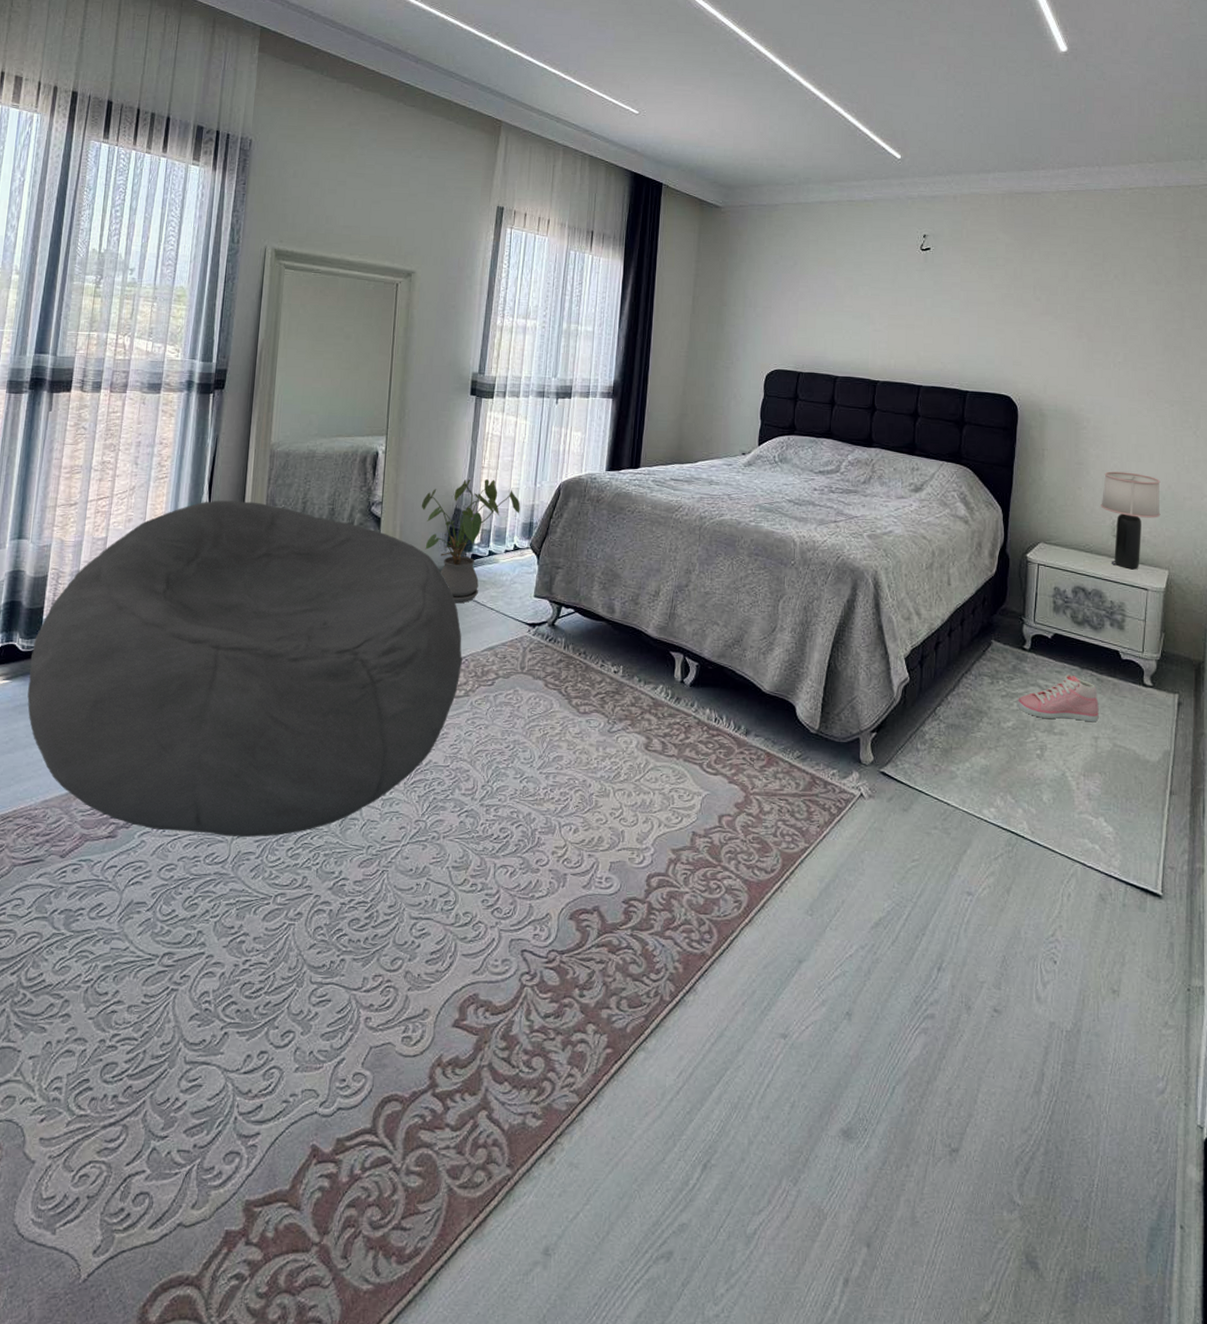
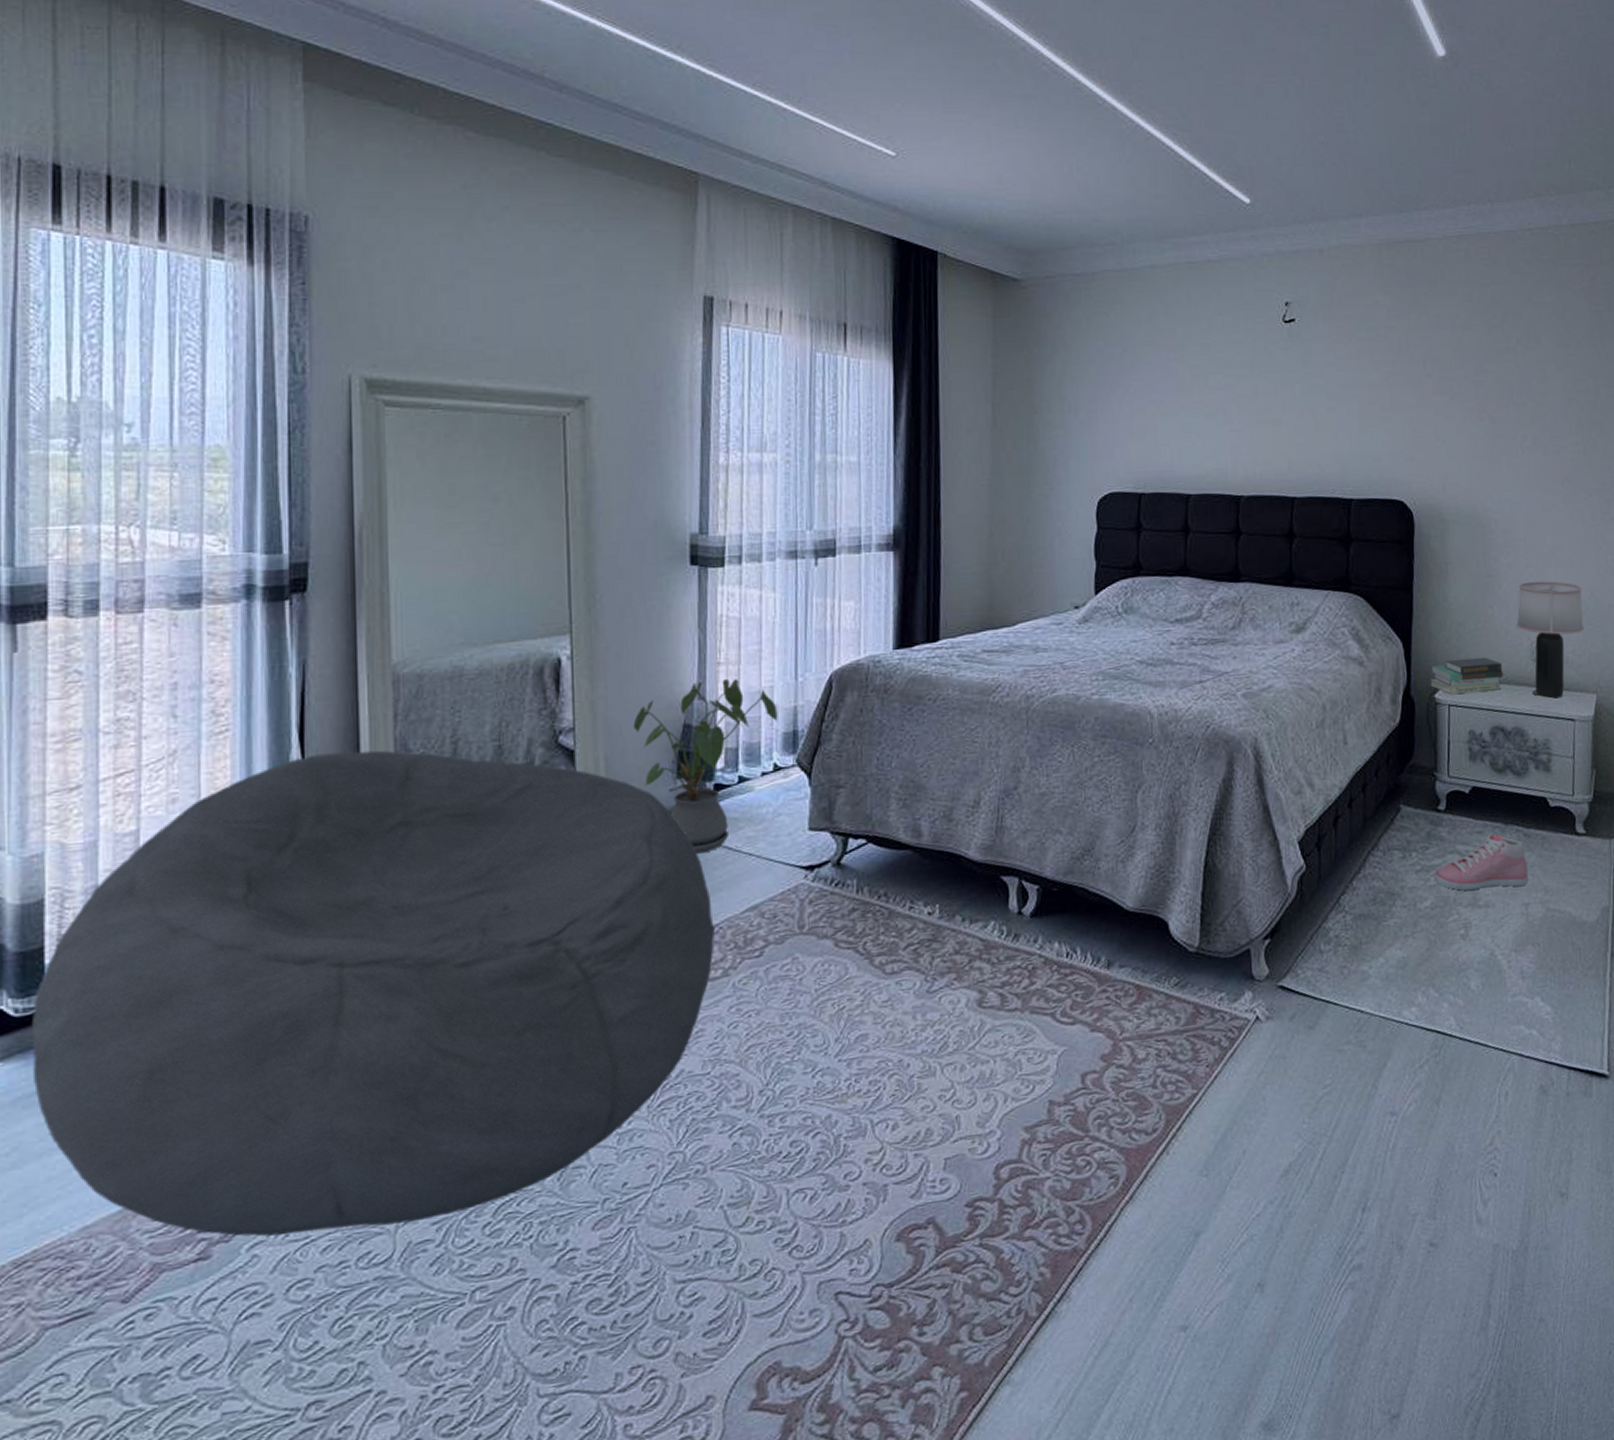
books: none [1023,527,1087,557] -> present [1430,657,1503,695]

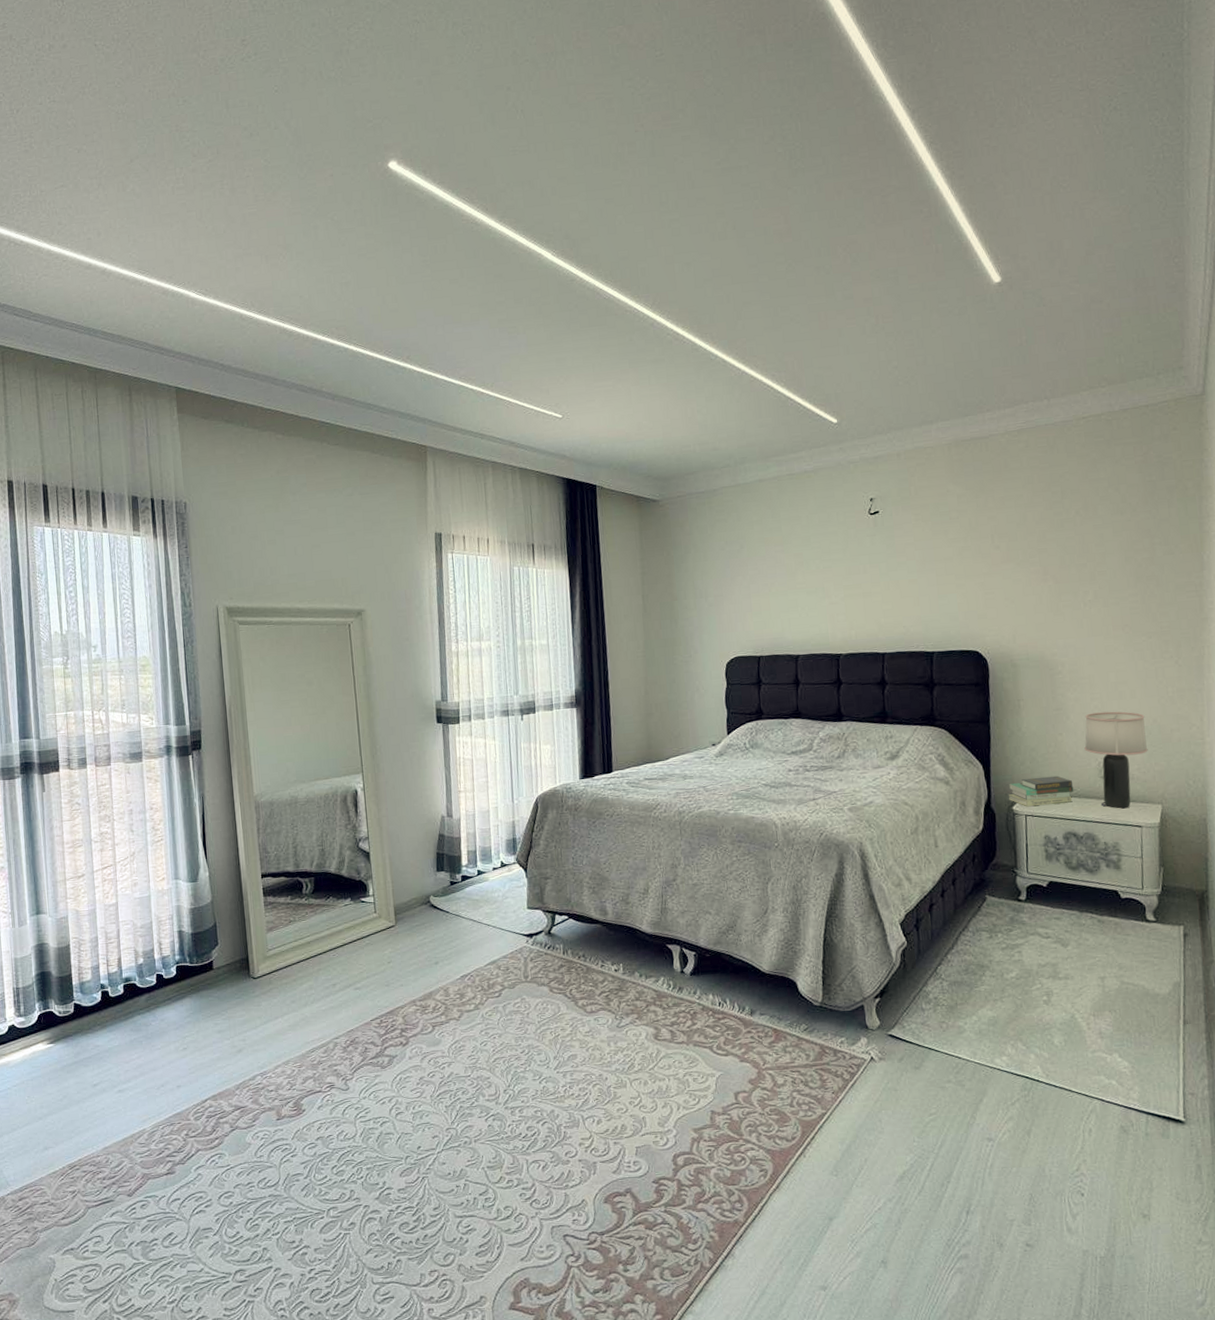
bean bag chair: present [31,750,716,1237] -> none [68,852,469,1163]
house plant: present [633,679,778,854] -> none [406,802,502,924]
sneaker: present [1434,833,1528,891] -> none [1018,919,1103,966]

